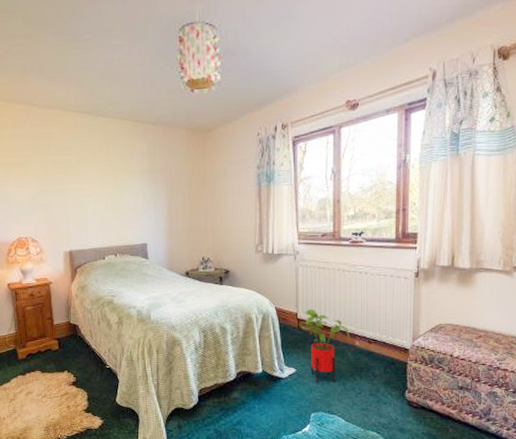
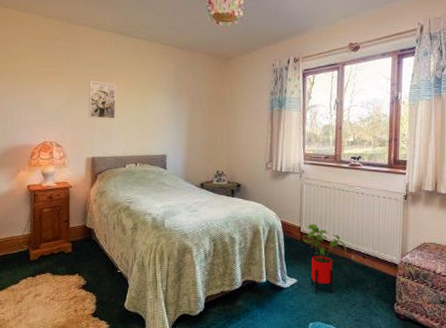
wall art: none [59,168,91,210] -> present [89,81,117,120]

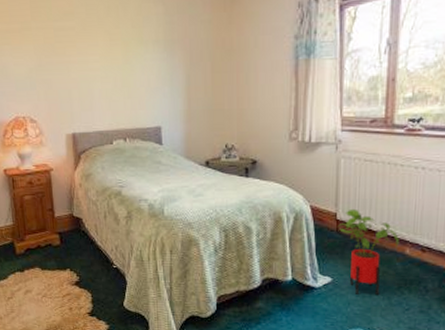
wall art: present [89,81,117,120] -> none [61,37,97,86]

